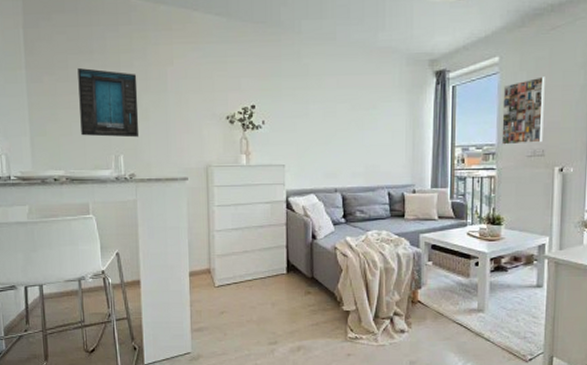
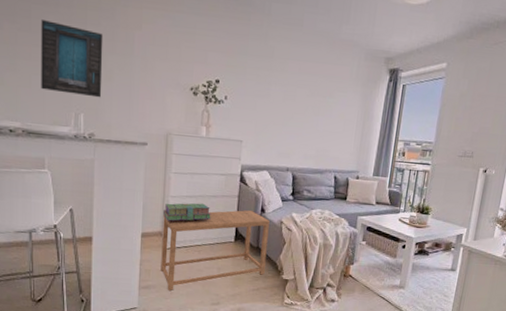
stack of books: none [210,235,259,257] -> present [163,203,211,221]
side table: none [210,238,323,331] -> present [160,210,270,291]
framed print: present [501,76,545,145] -> none [438,86,483,145]

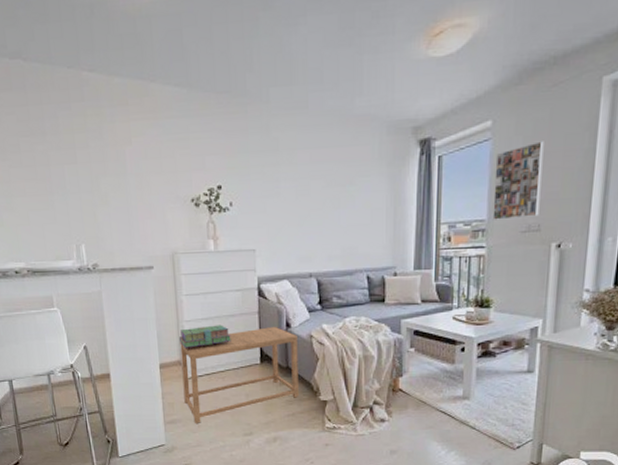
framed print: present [41,20,103,98] -> none [31,152,100,226]
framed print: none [438,86,483,145] -> present [492,141,544,220]

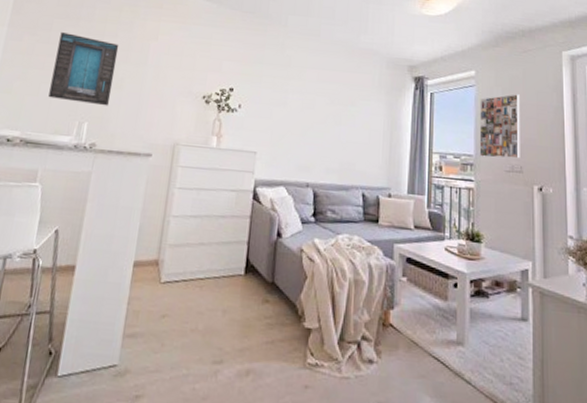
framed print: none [31,152,100,226] -> present [48,32,119,106]
stack of books: present [179,325,231,348] -> none [162,224,218,247]
side table: present [180,327,299,423] -> none [152,234,287,341]

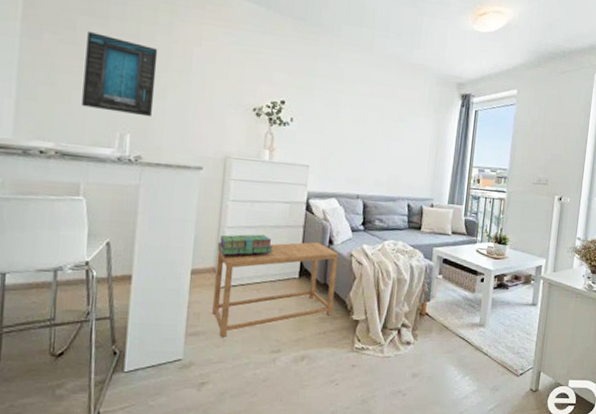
side table: none [152,234,287,341] -> present [212,242,338,337]
stack of books: none [162,224,218,247] -> present [218,234,273,256]
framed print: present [479,94,520,159] -> none [513,113,553,173]

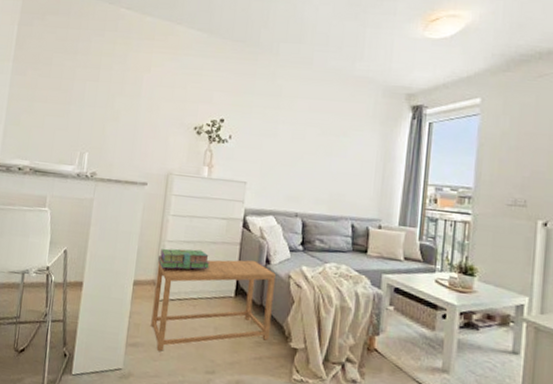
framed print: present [82,32,158,117] -> none [52,66,114,138]

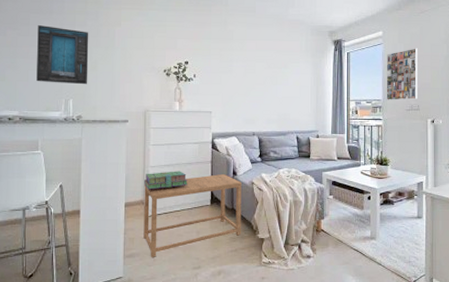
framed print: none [52,66,114,138] -> present [36,25,89,85]
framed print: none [479,123,530,192] -> present [386,48,418,100]

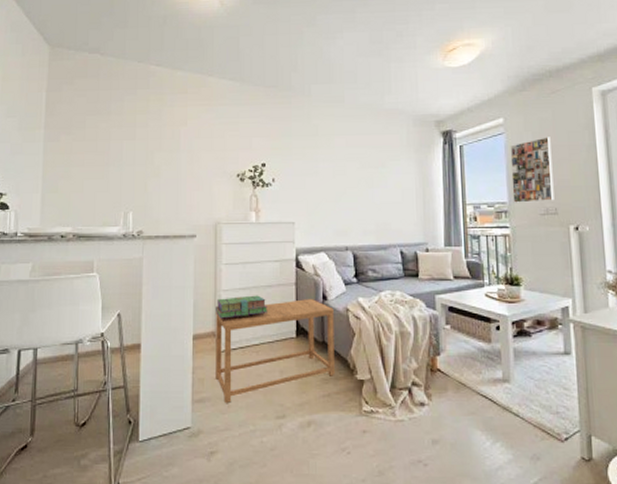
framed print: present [36,25,89,85] -> none [92,128,151,195]

